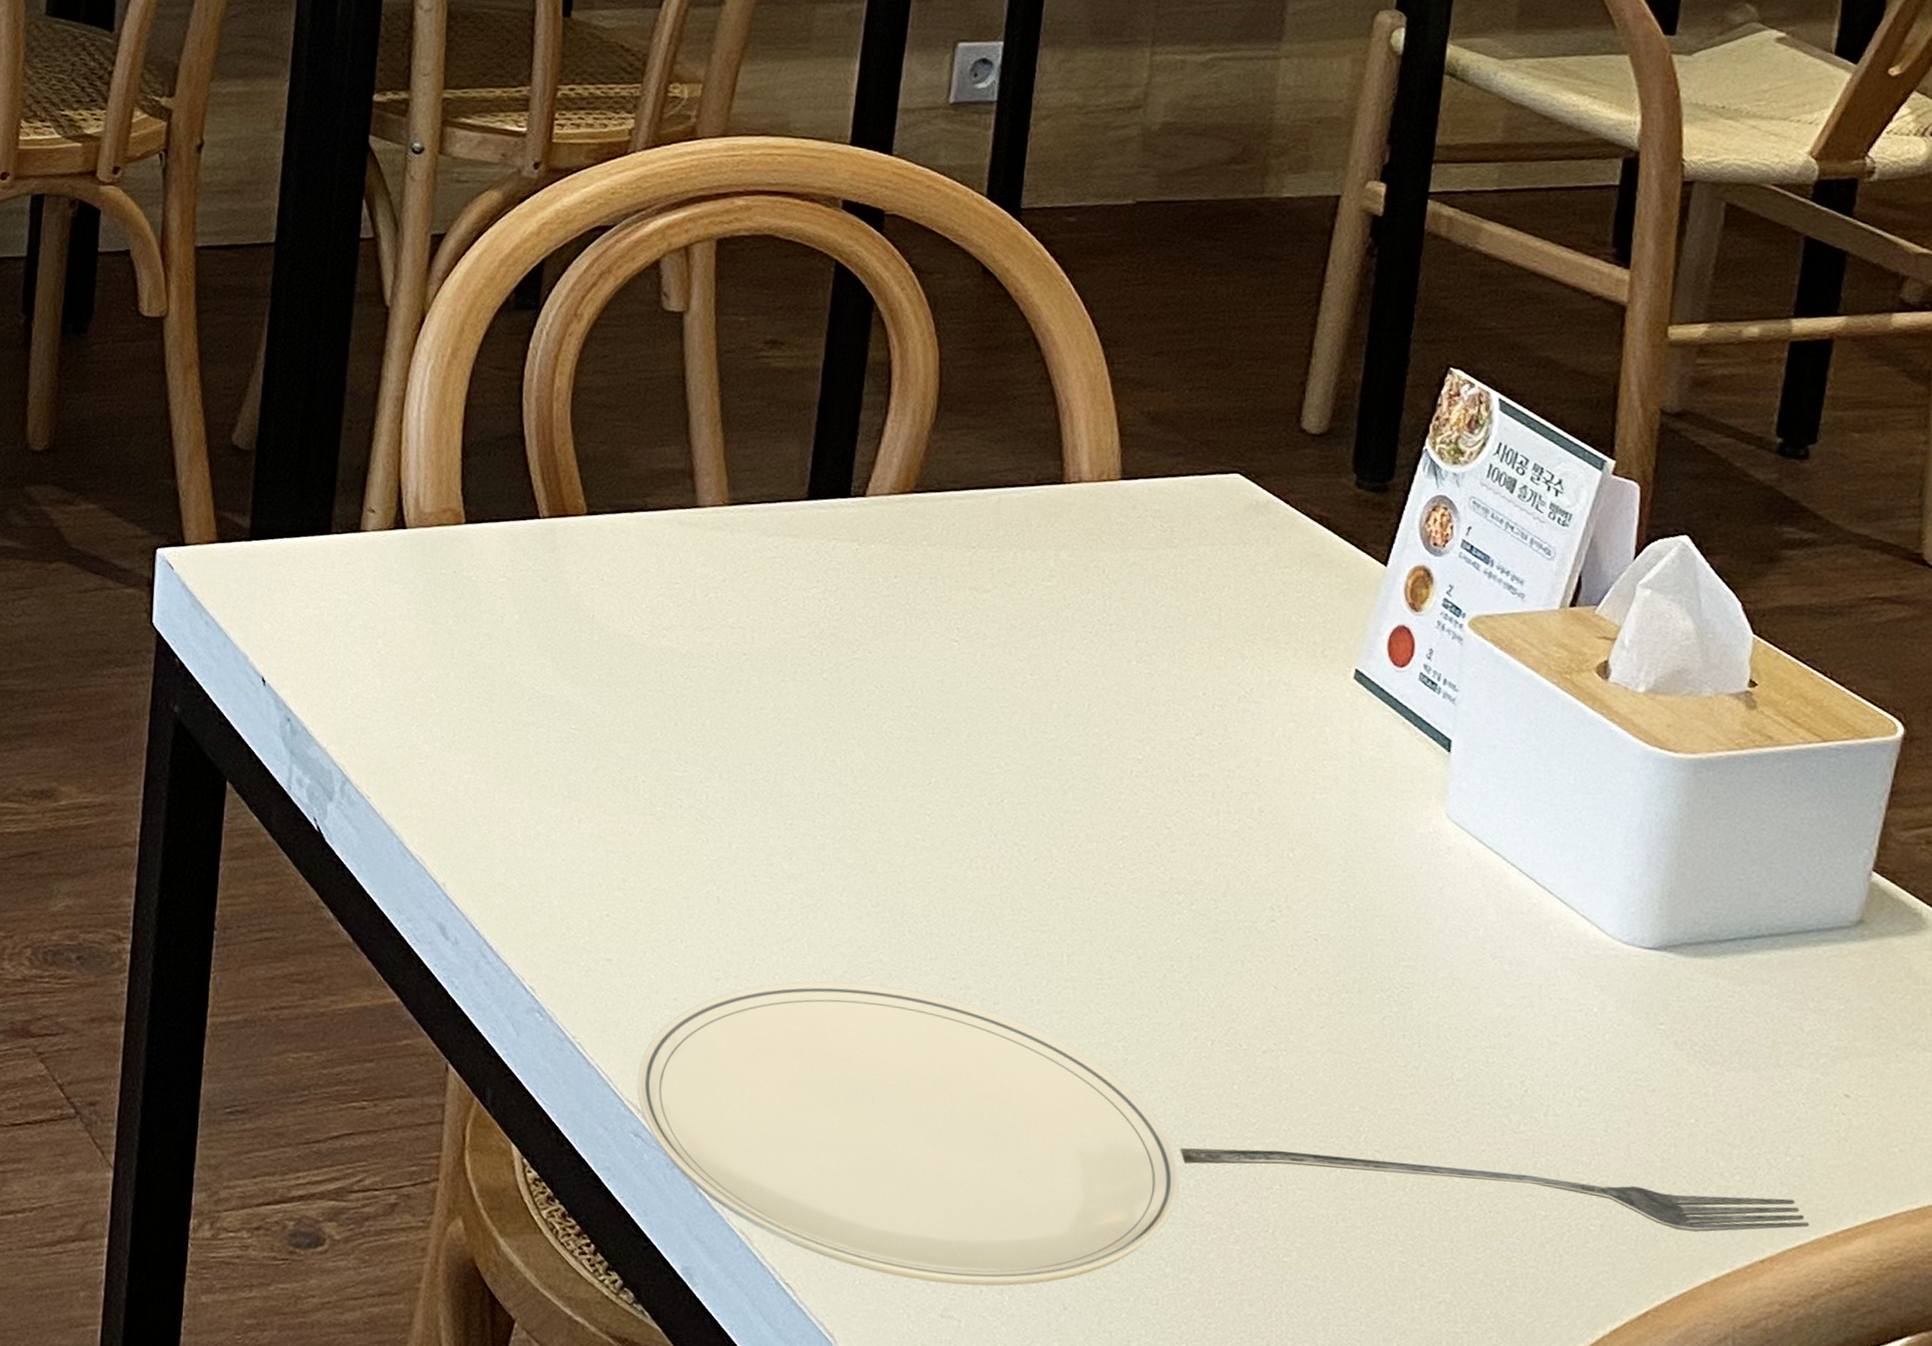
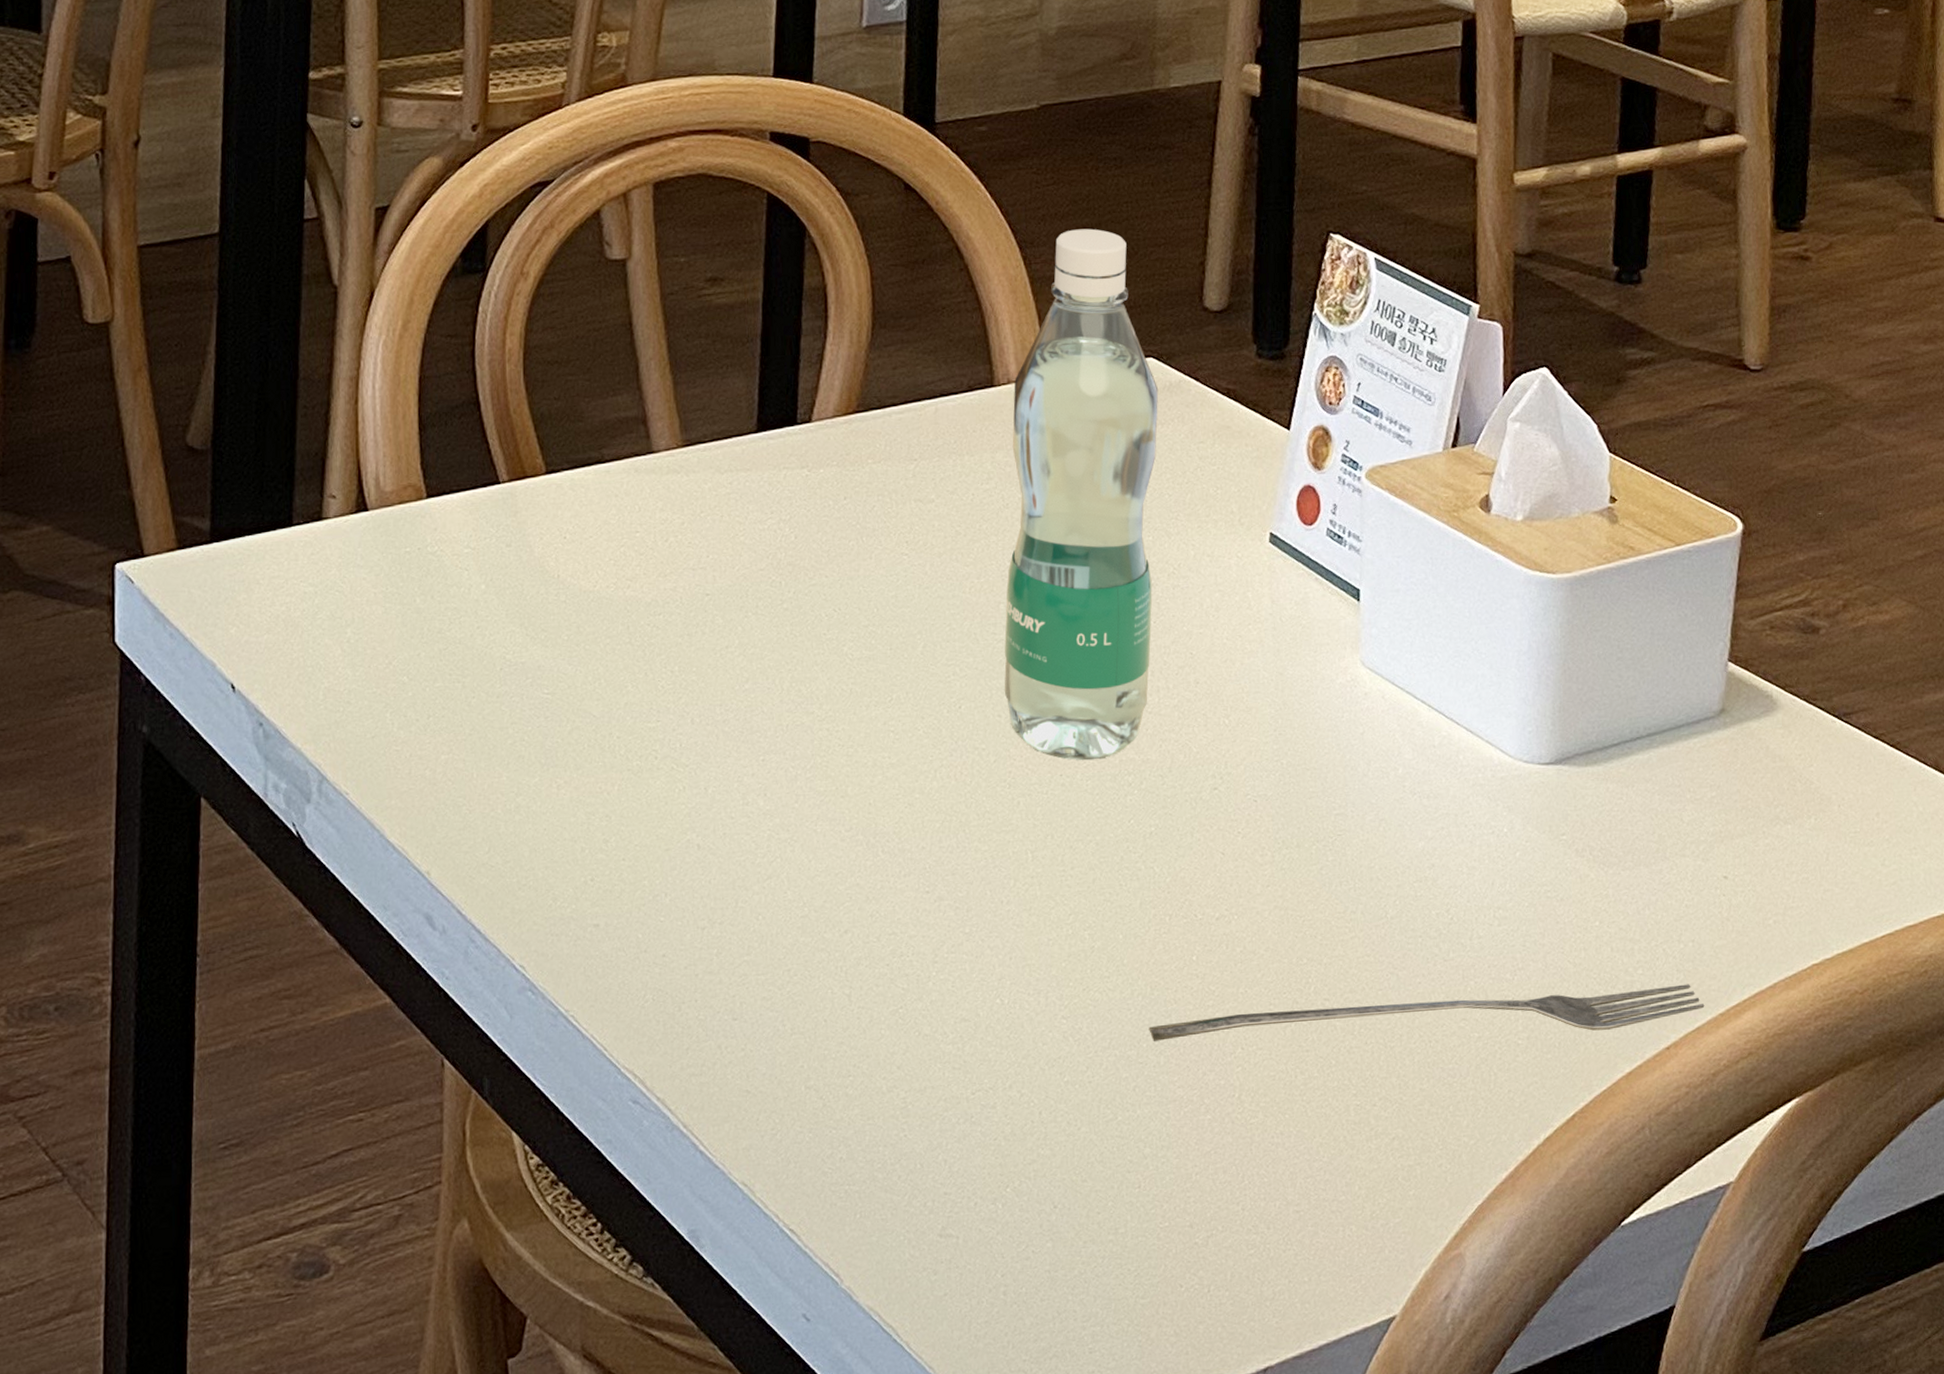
plate: present [637,981,1180,1286] -> none [632,909,1151,1204]
bottle: none [1050,333,1244,874] -> present [1004,228,1159,761]

